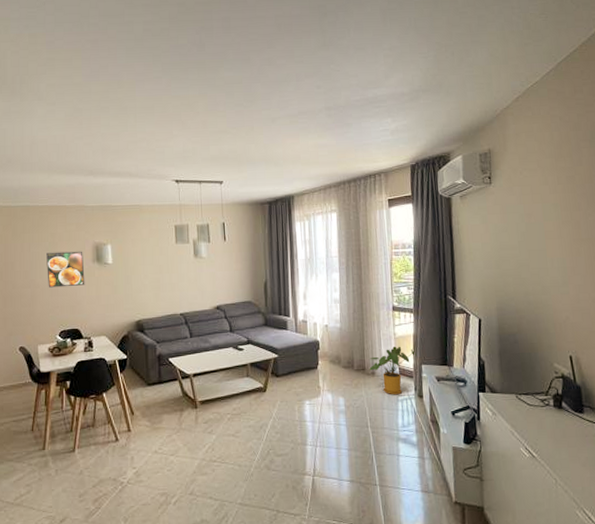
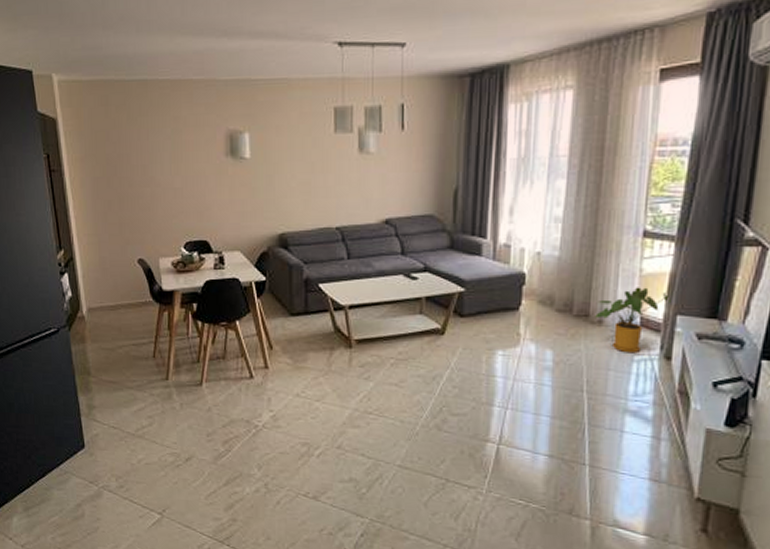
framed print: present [46,251,85,288] -> none [168,141,216,188]

